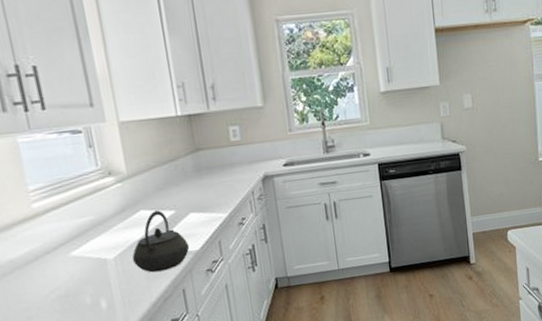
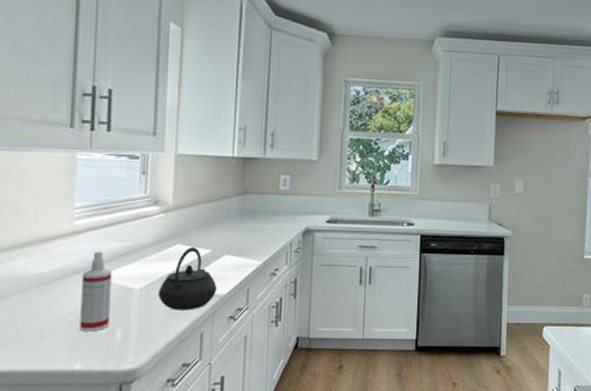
spray bottle: none [53,228,93,307] -> present [80,251,112,332]

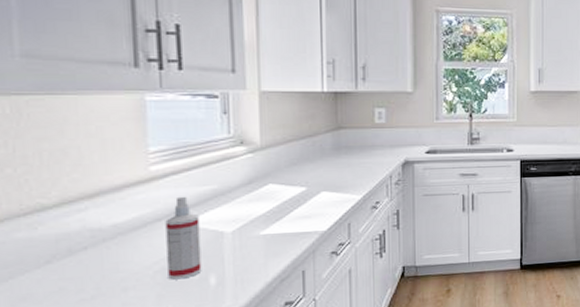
kettle: present [157,247,218,311] -> none [252,186,317,251]

